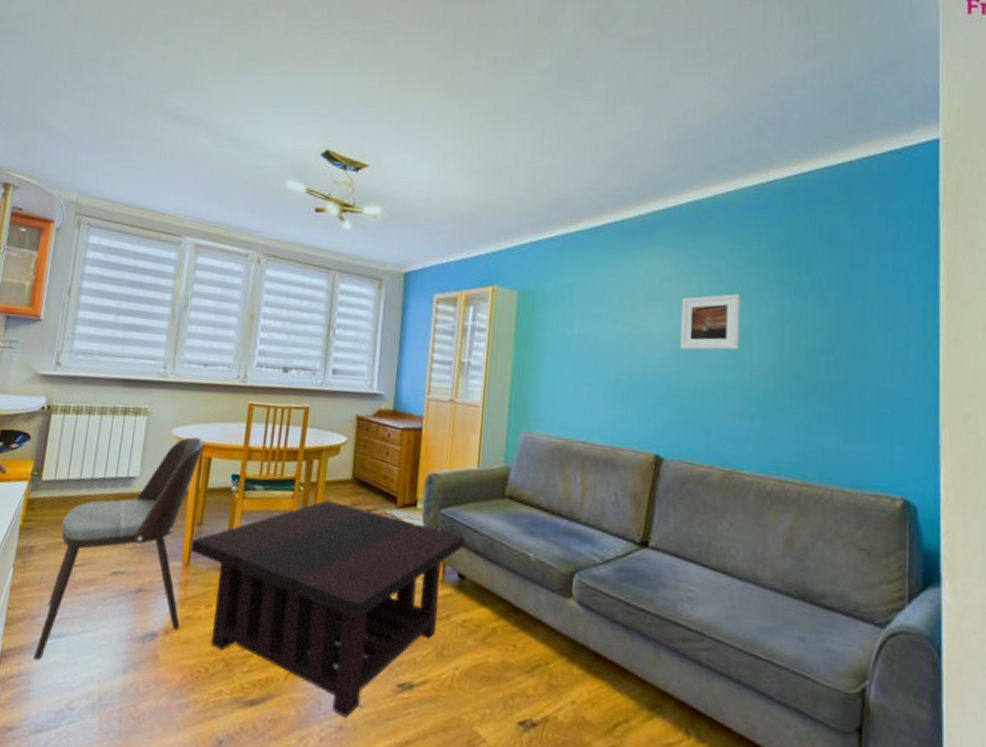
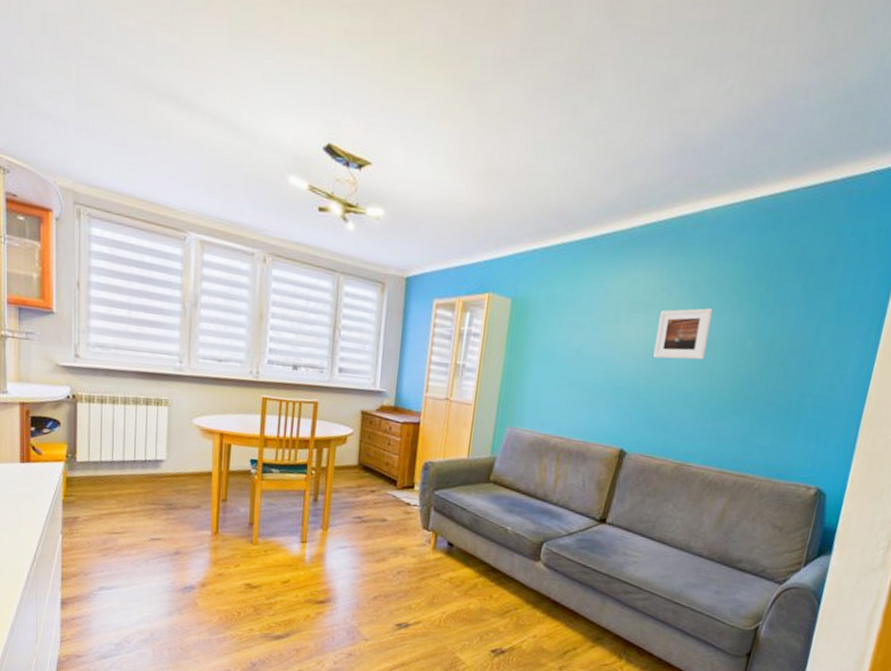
dining chair: present [32,437,205,661] -> none [90,426,224,607]
coffee table: present [190,499,465,718] -> none [218,482,455,648]

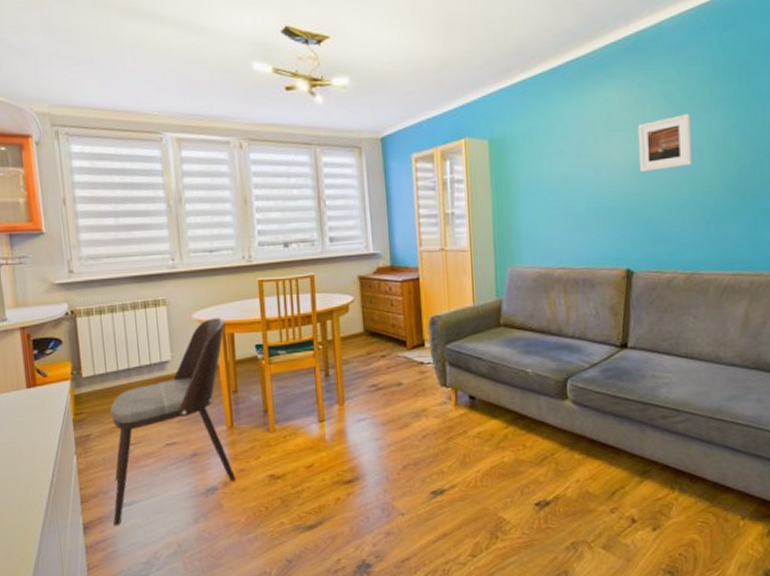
dining chair: none [90,426,224,607] -> present [110,318,237,526]

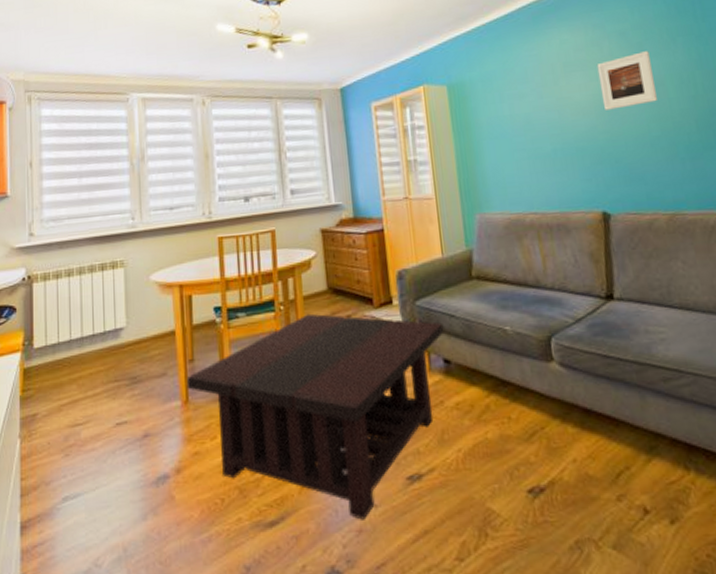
dining chair: present [110,318,237,526] -> none [53,278,190,525]
coffee table: none [231,353,471,525] -> present [186,313,444,520]

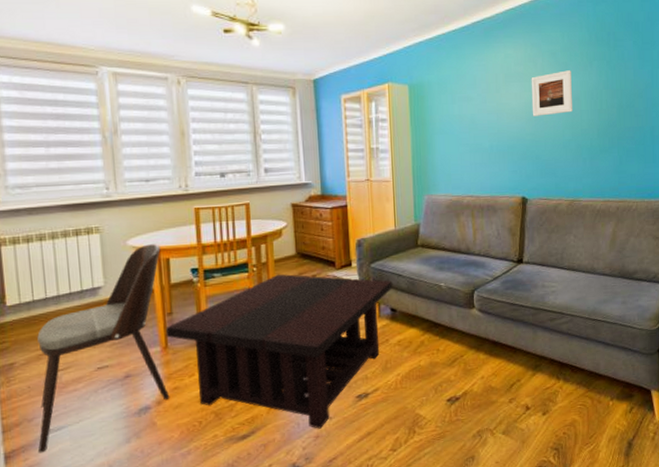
dining chair: none [53,278,190,525] -> present [37,244,170,453]

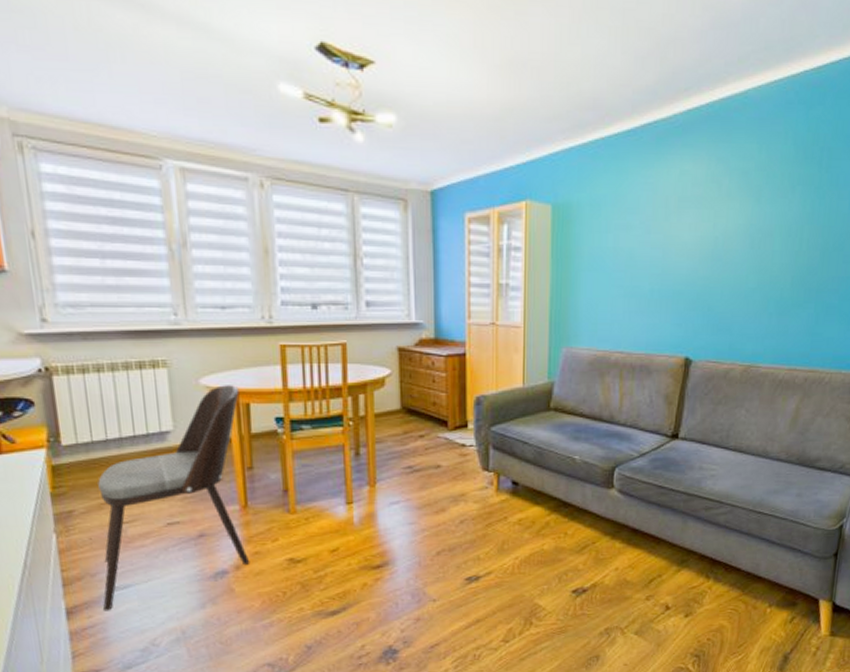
coffee table: present [165,274,393,429] -> none [245,431,516,611]
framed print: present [531,70,572,116] -> none [708,196,766,255]

